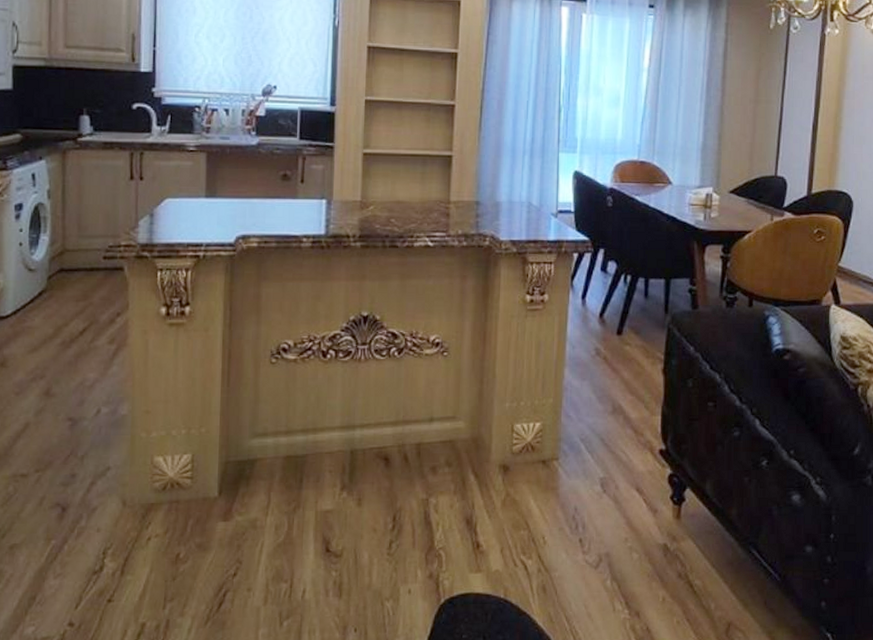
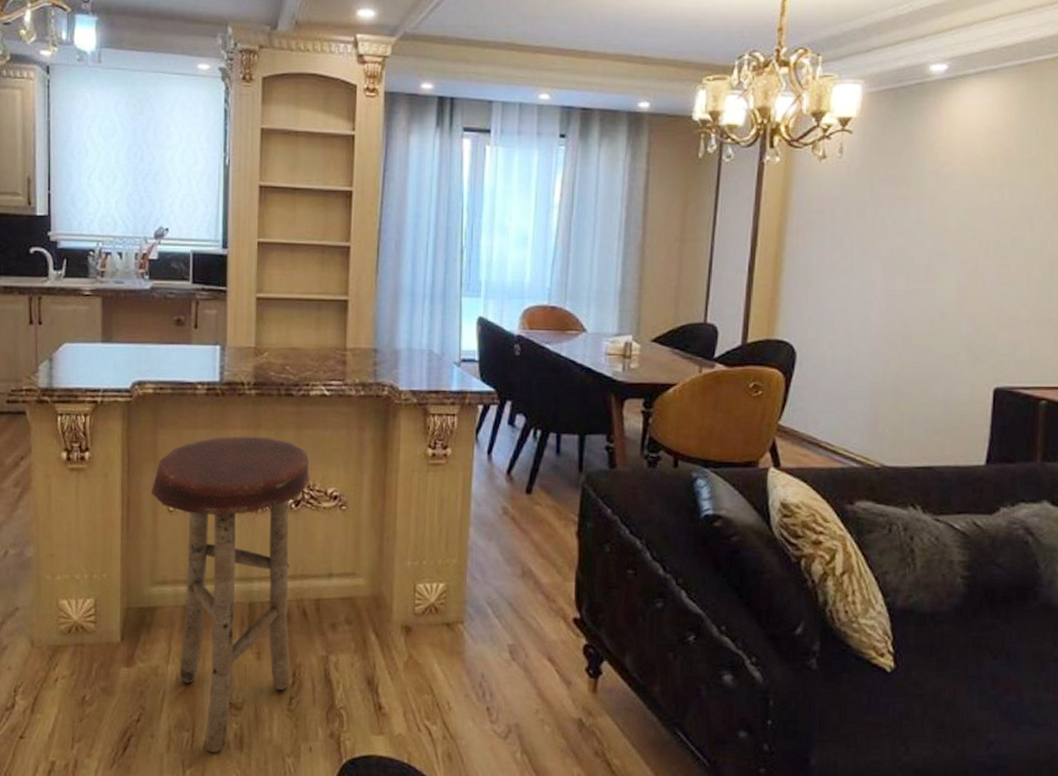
stool: none [253,287,413,602] -> present [151,436,310,753]

